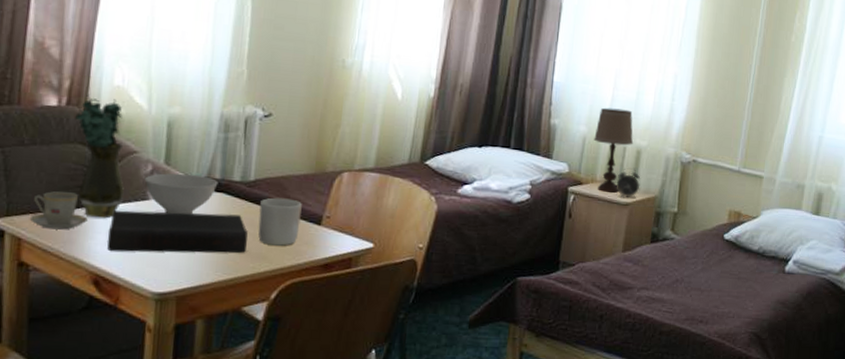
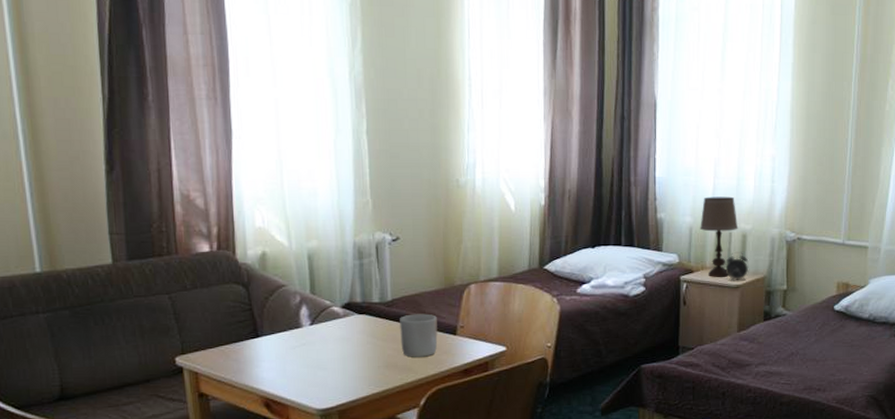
teacup: present [29,191,88,230] -> none [202,328,252,362]
vase: present [75,94,124,217] -> none [227,237,279,347]
book: present [107,211,248,253] -> none [271,333,393,376]
bowl: present [144,173,218,215] -> none [295,300,360,339]

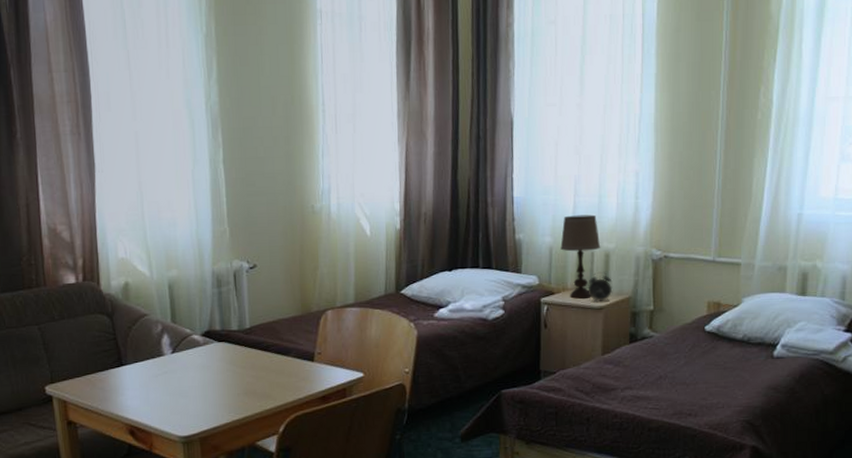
mug: present [400,313,438,357] -> none [258,340,296,384]

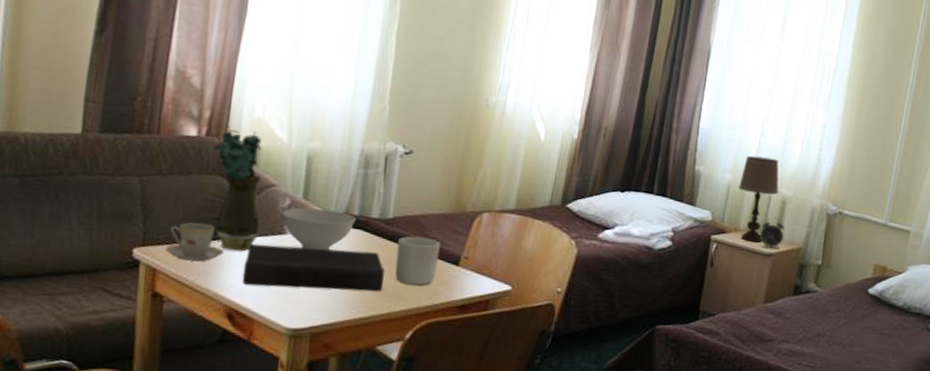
teacup: none [69,357,116,391] -> present [164,222,224,262]
vase: none [92,269,142,376] -> present [214,125,262,251]
book: none [135,360,252,404] -> present [242,244,385,291]
bowl: none [157,328,219,367] -> present [282,208,357,251]
mug: none [258,340,296,384] -> present [394,236,440,286]

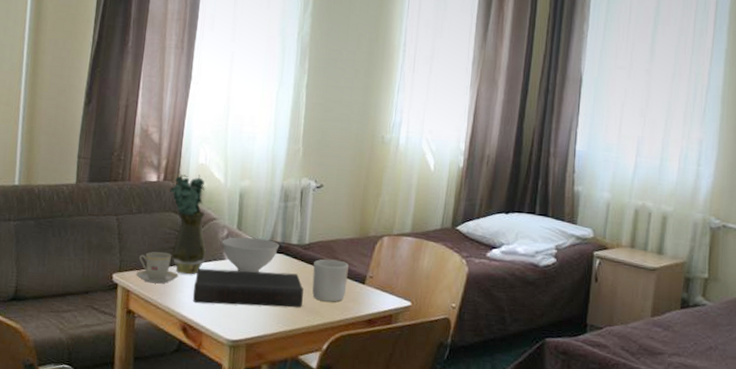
table lamp: present [738,155,779,243] -> none [618,174,659,258]
alarm clock: present [759,218,786,249] -> none [642,233,668,263]

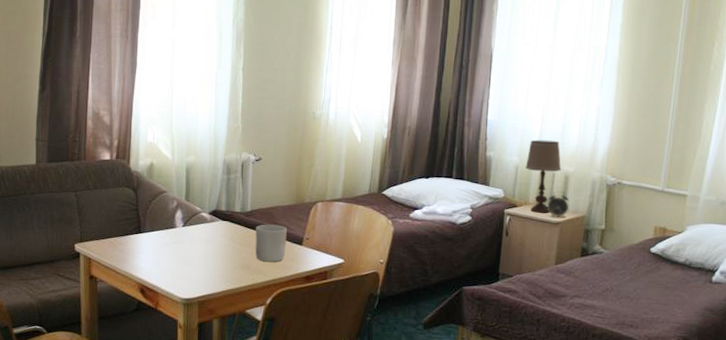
teacup: present [135,252,178,284] -> none [95,223,134,252]
vase: present [170,171,206,274] -> none [122,149,158,242]
book: present [193,268,304,307] -> none [149,236,247,268]
bowl: present [221,237,280,273] -> none [172,207,224,239]
table lamp: none [618,174,659,258] -> present [525,140,562,213]
alarm clock: none [642,233,668,263] -> present [547,191,570,217]

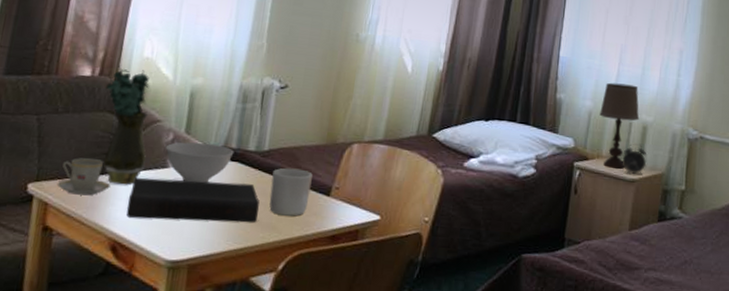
teacup: none [95,223,134,252] -> present [56,158,111,196]
vase: none [122,149,158,242] -> present [103,65,149,184]
book: none [149,236,247,268] -> present [126,178,260,222]
bowl: none [172,207,224,239] -> present [165,142,234,183]

